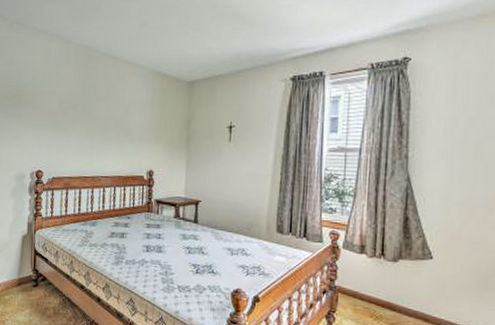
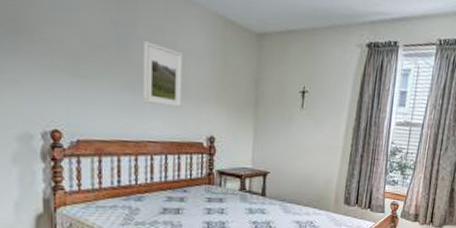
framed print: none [99,99,129,149] -> present [143,41,183,109]

